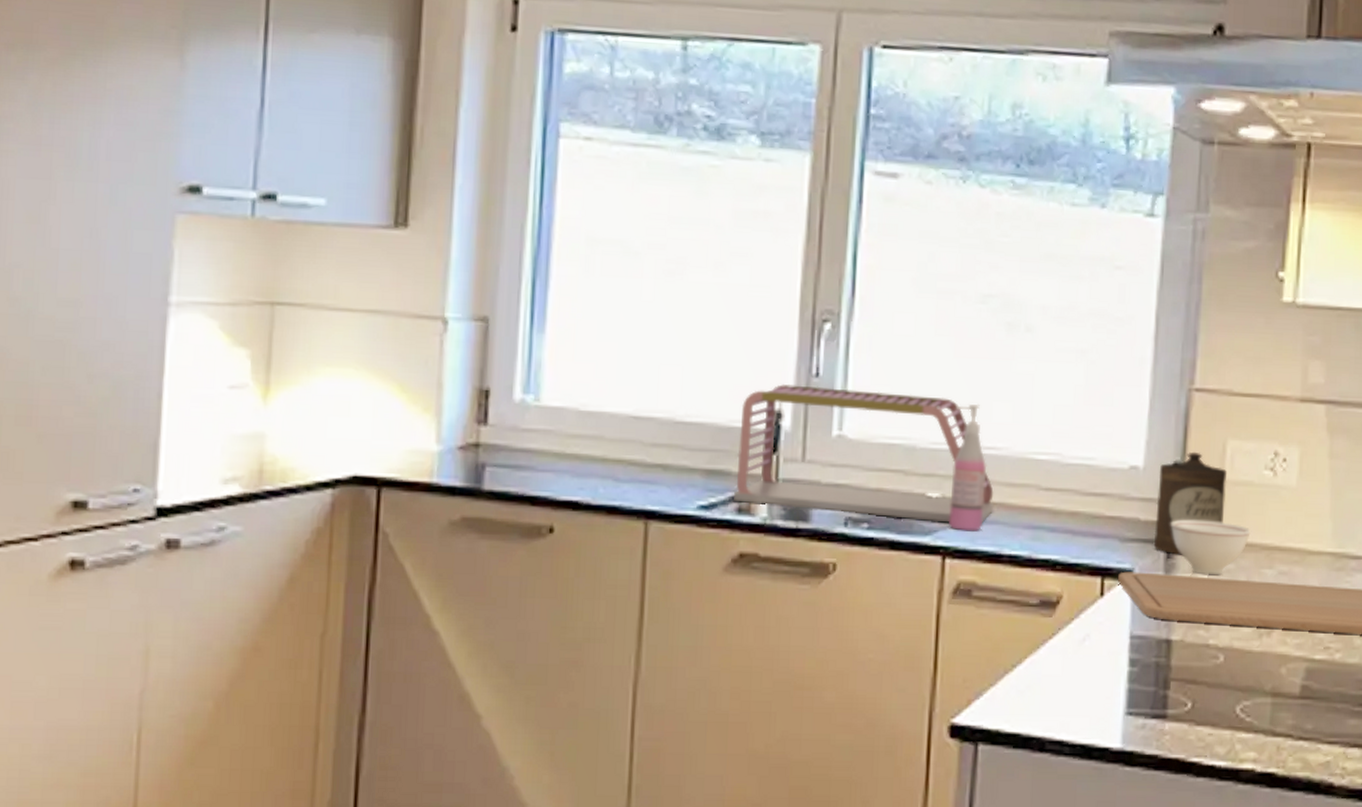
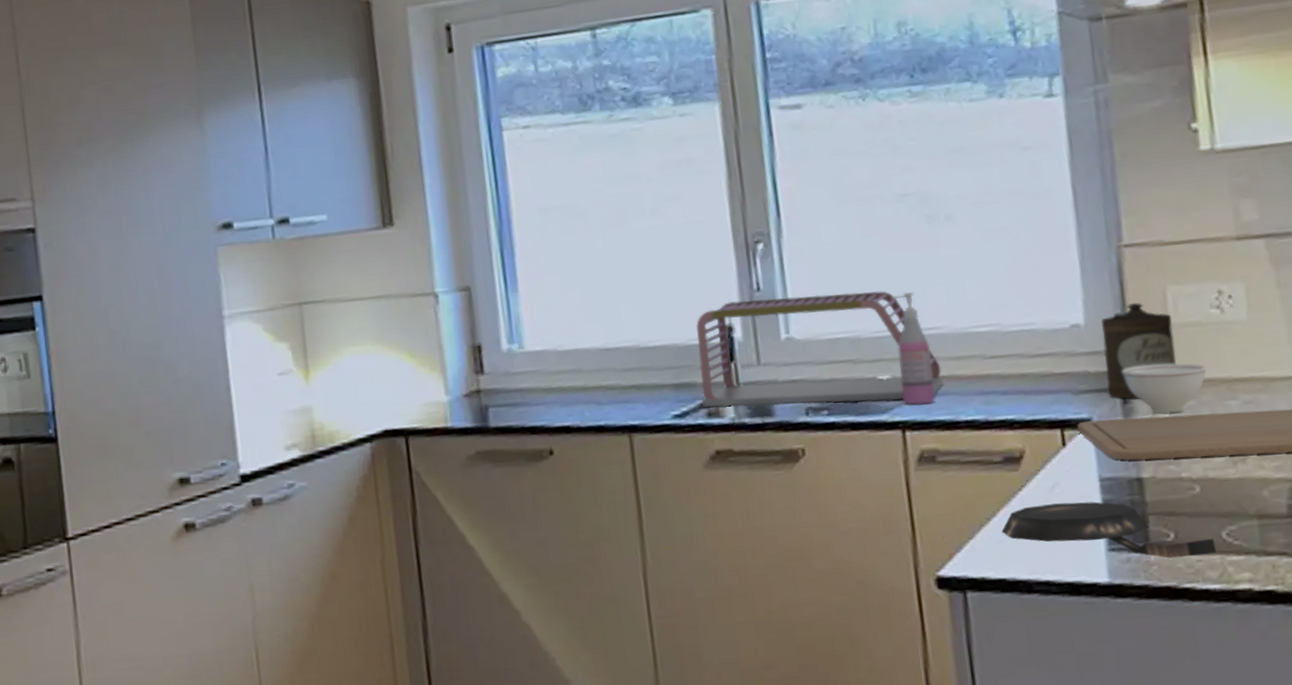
frying pan: none [1025,657,1228,730] -> present [1001,501,1217,559]

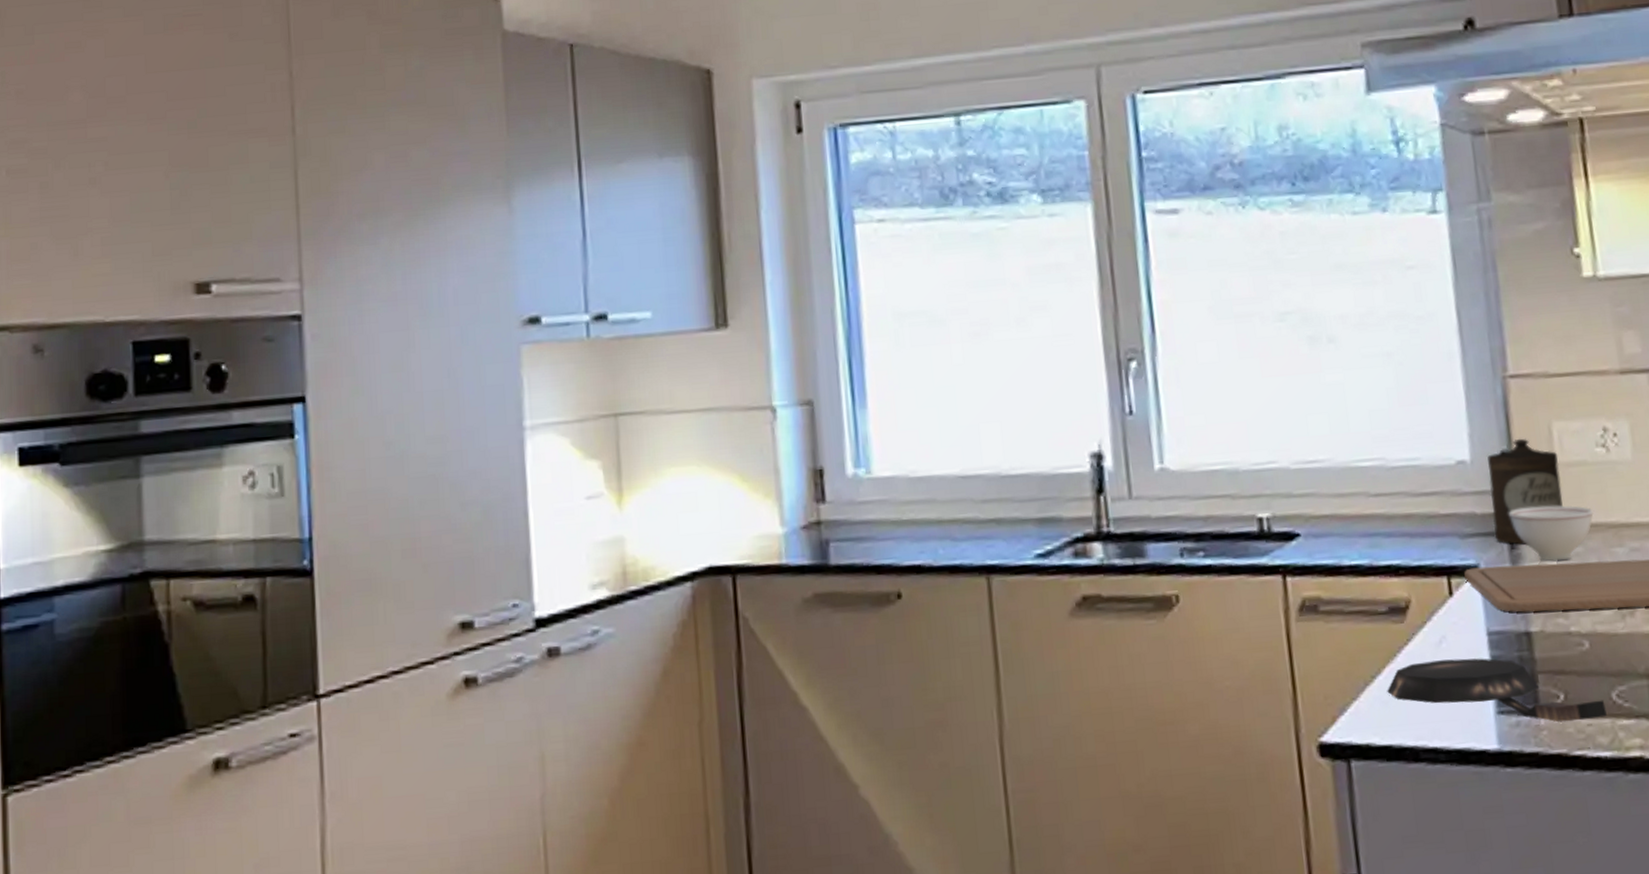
dish rack: present [696,291,944,408] -> none [1063,418,1327,547]
soap dispenser: present [891,291,935,405] -> none [1271,419,1318,547]

